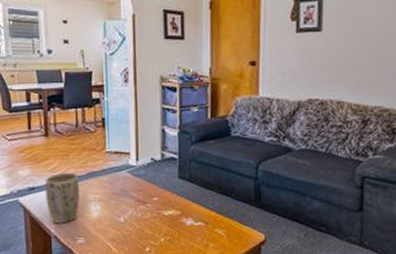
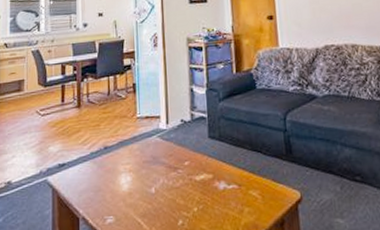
plant pot: present [45,172,80,224] -> none [75,143,111,202]

